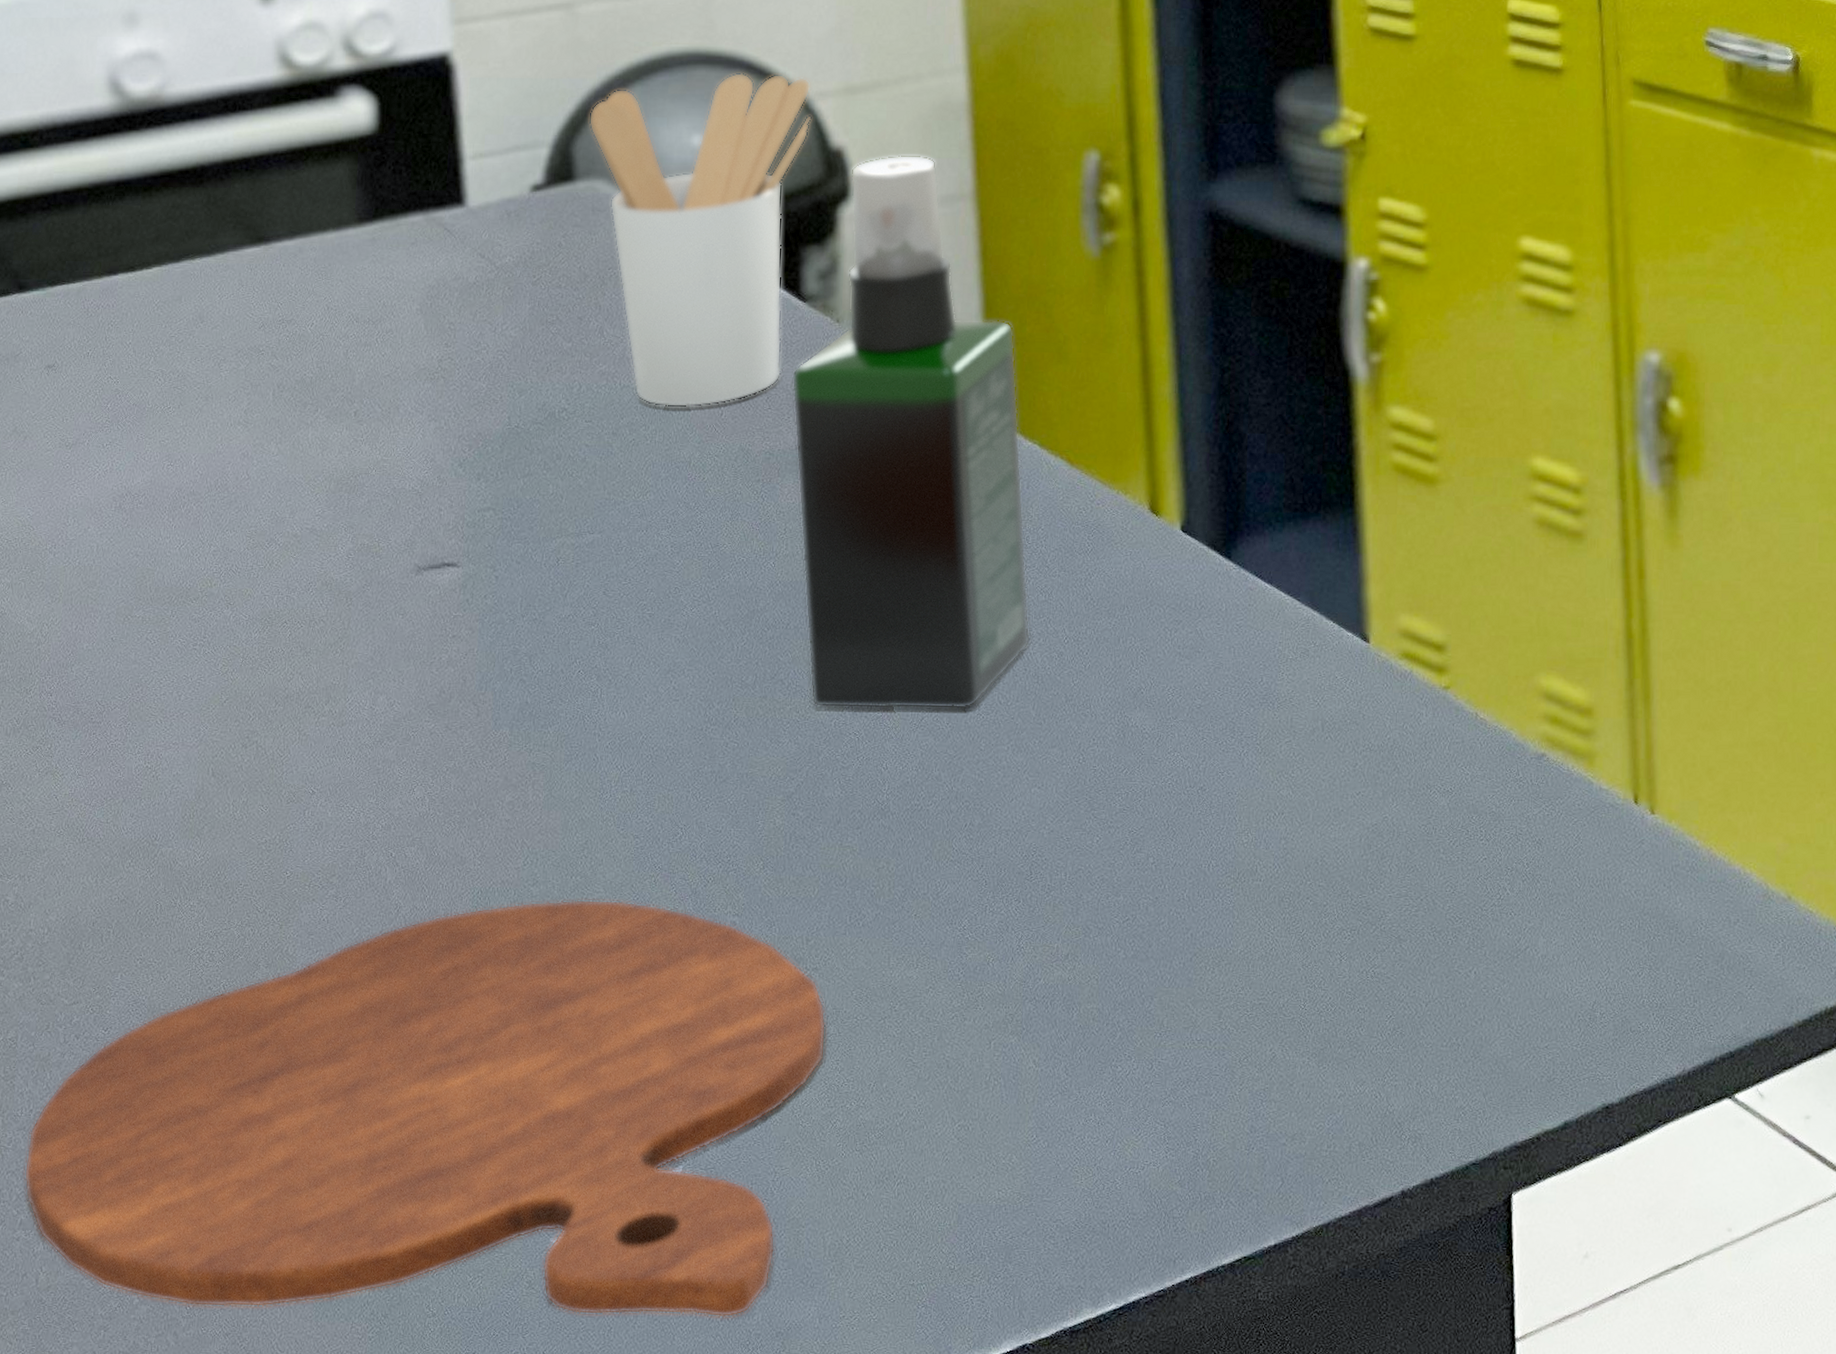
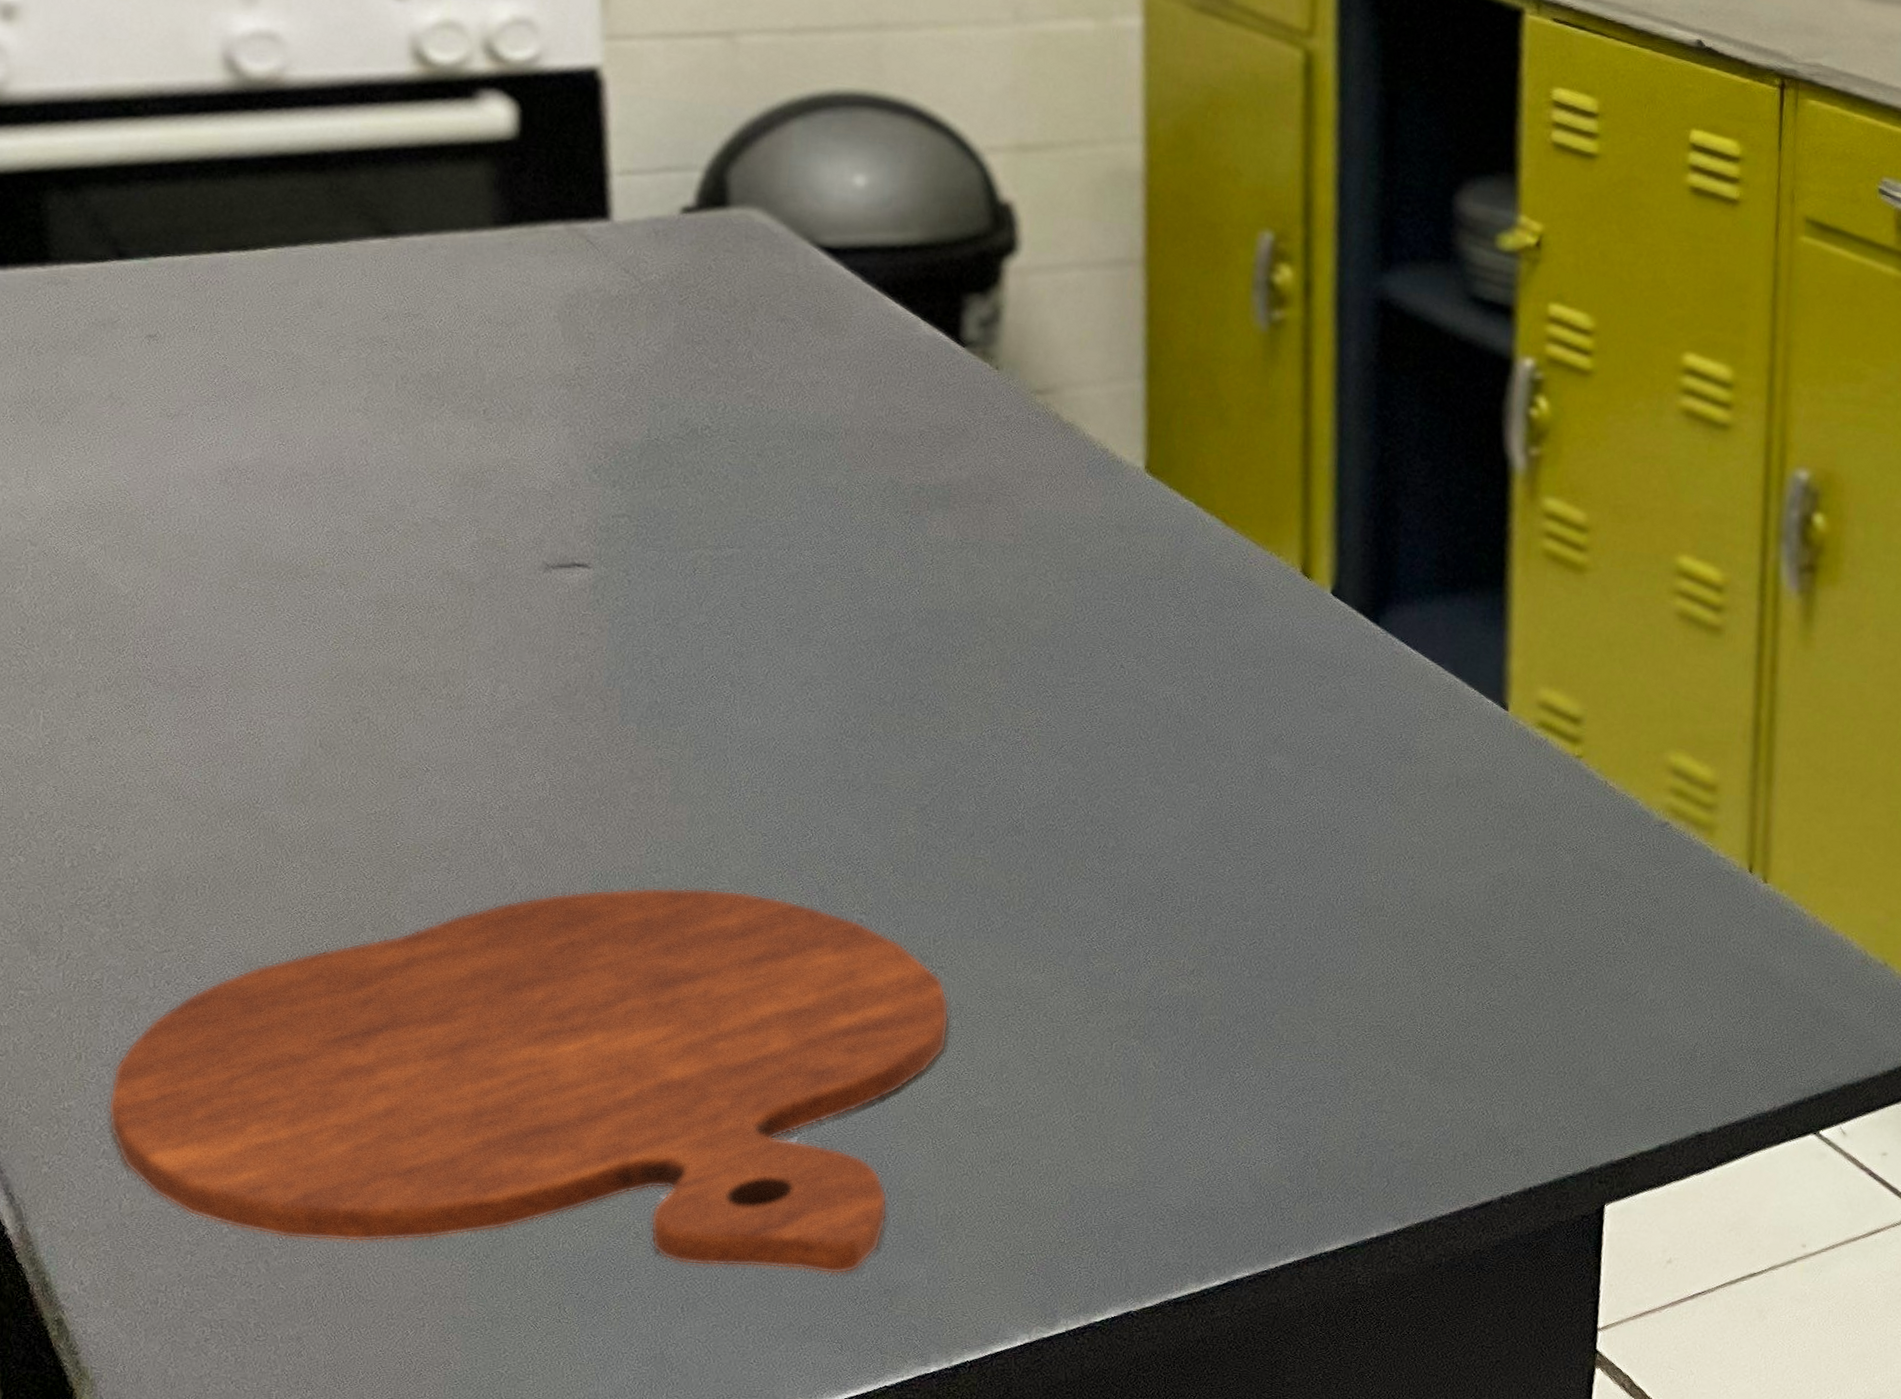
utensil holder: present [588,72,812,408] -> none [745,118,982,437]
spray bottle: present [791,154,1031,710] -> none [945,215,1177,742]

